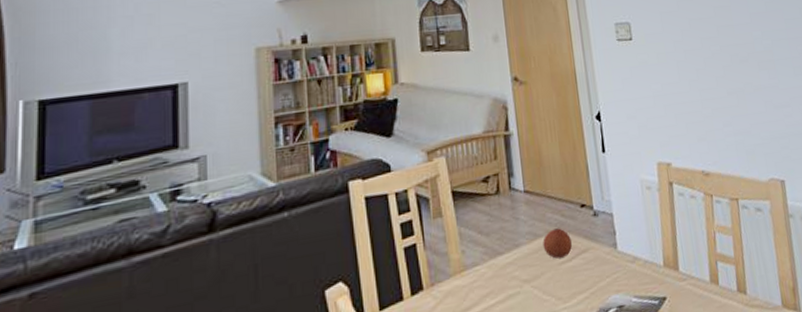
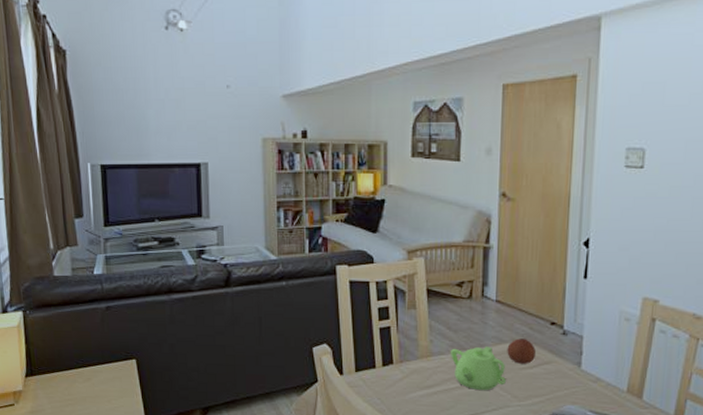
teapot: none [484,245,547,301] -> present [450,346,506,391]

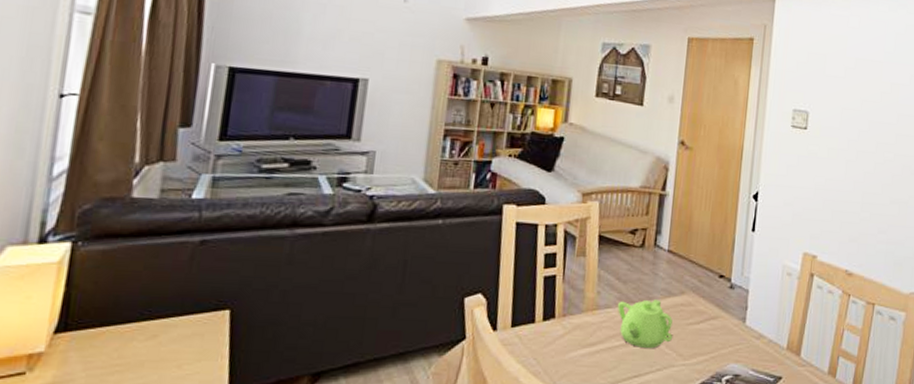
fruit: present [507,338,537,364] -> none [675,291,704,319]

